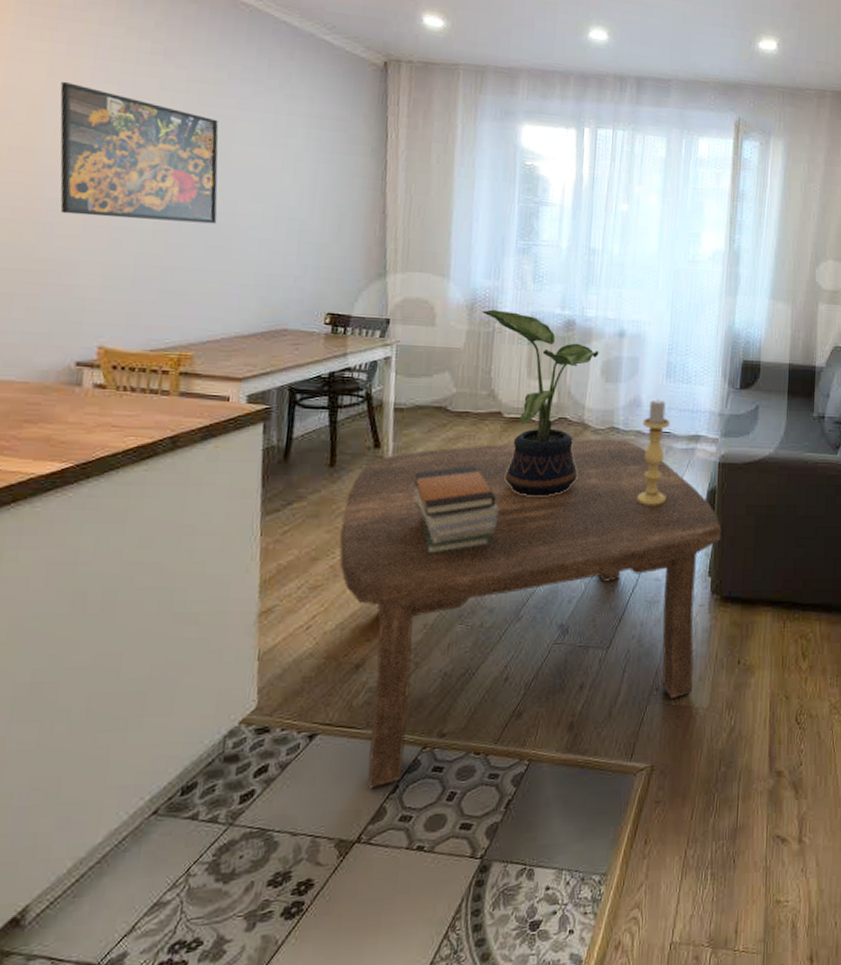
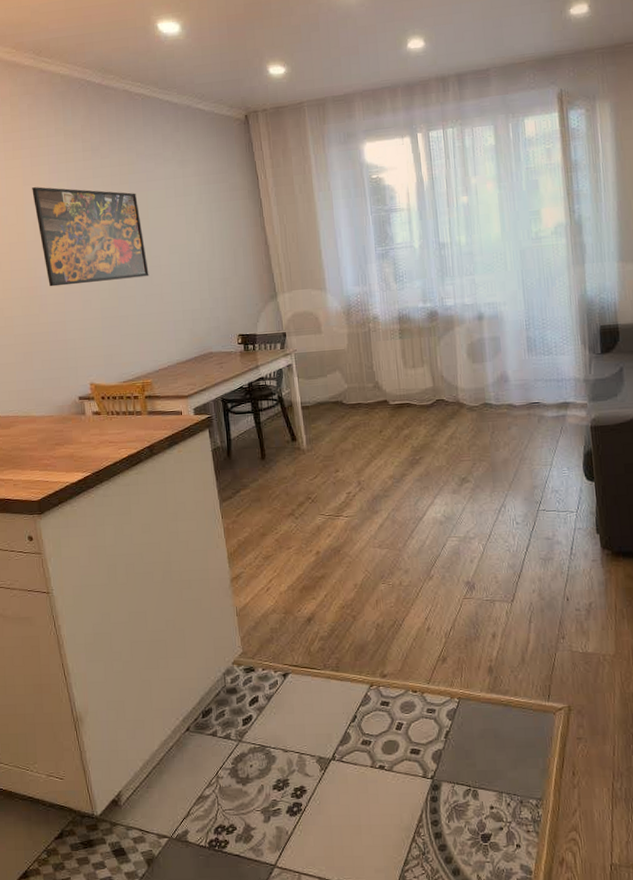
coffee table: present [339,438,722,789] -> none [278,414,604,718]
book stack: present [413,466,499,554] -> none [326,449,400,526]
potted plant: present [482,309,599,497] -> none [357,311,463,471]
candle holder: present [637,399,670,506] -> none [511,373,546,472]

